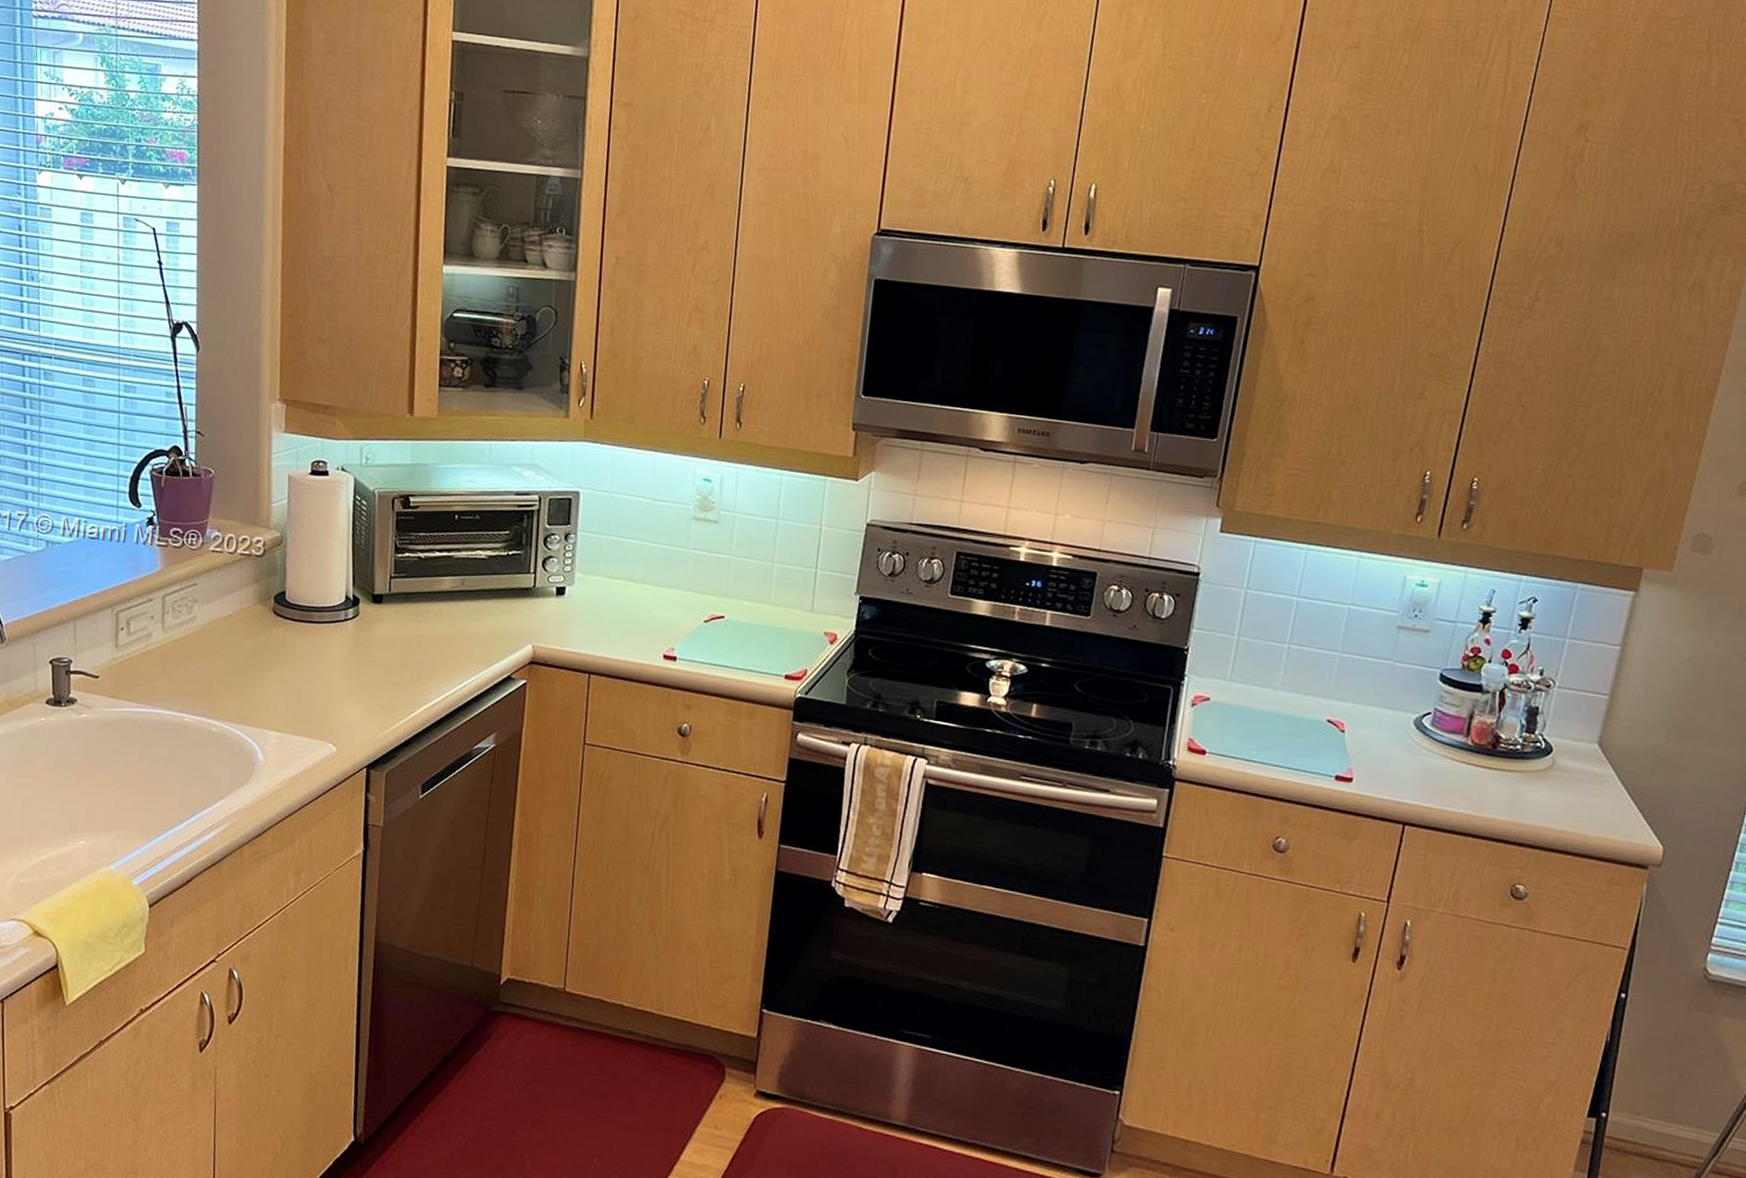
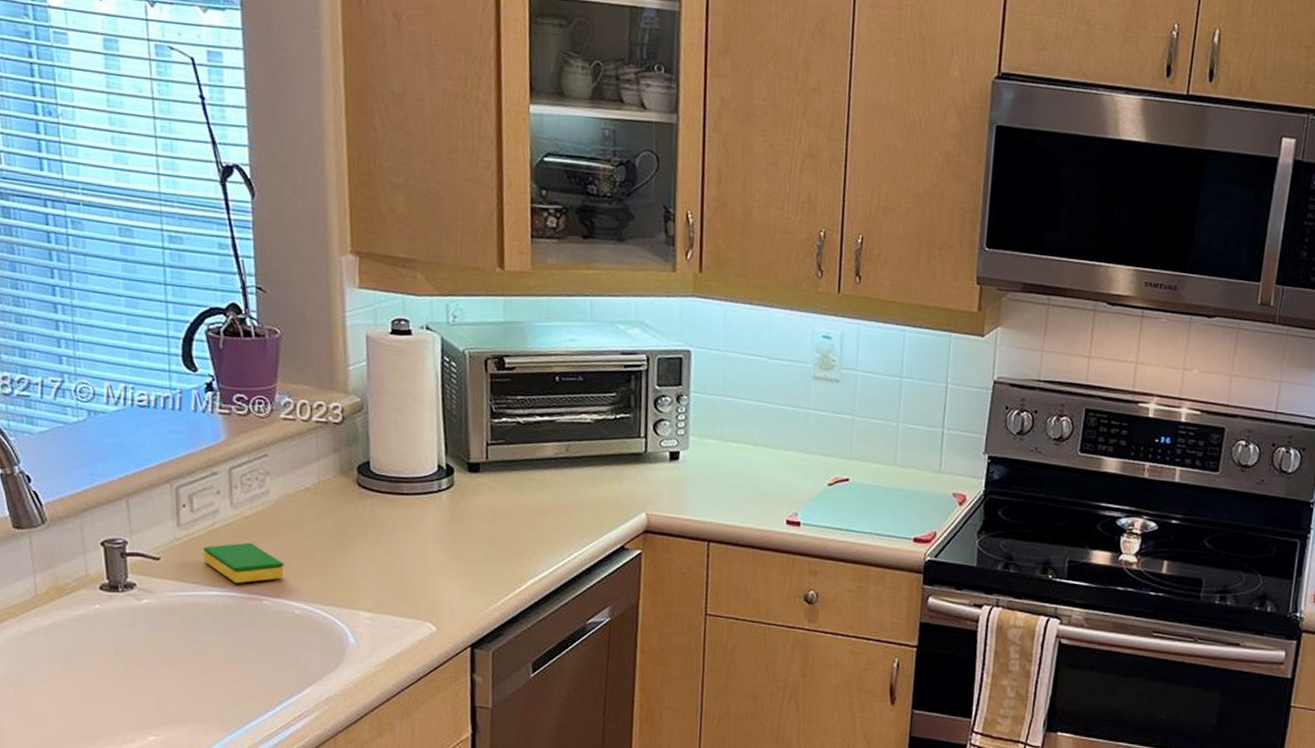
dish sponge: none [136,664,206,702] -> present [203,542,285,583]

